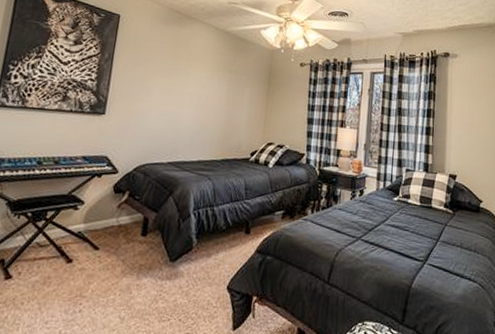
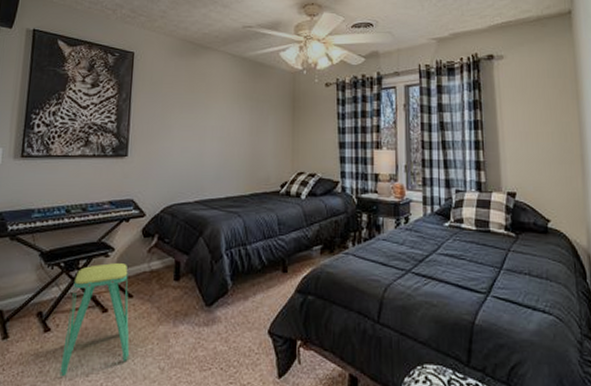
stool: none [18,216,96,324] -> present [59,263,130,377]

